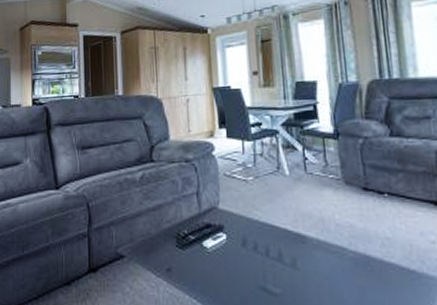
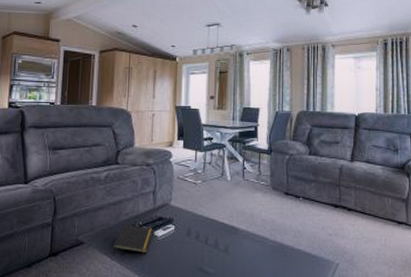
notepad: none [156,232,202,272] -> present [112,223,154,256]

